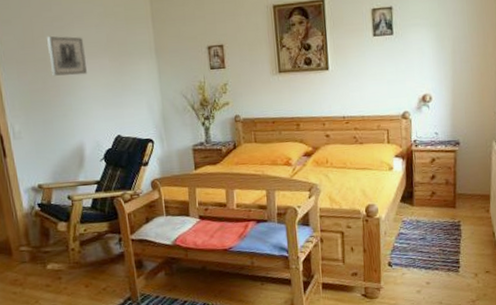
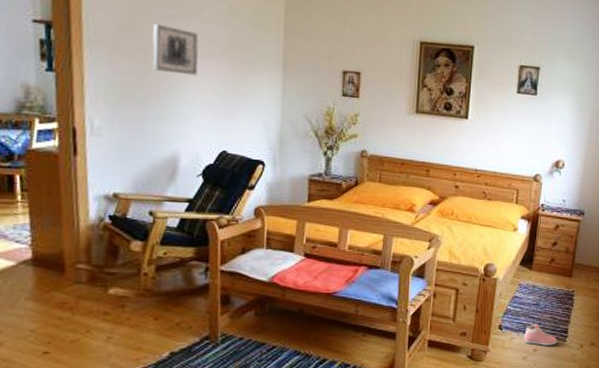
sneaker: none [415,258,450,278] -> present [524,324,558,346]

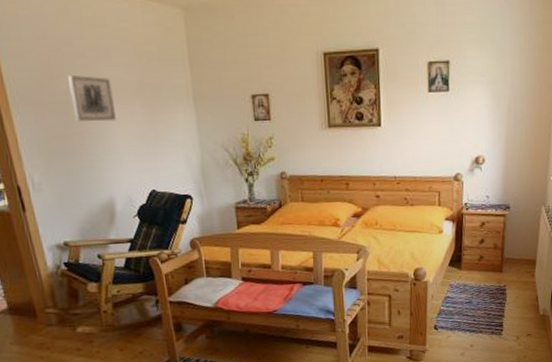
sneaker: present [524,324,558,346] -> none [460,321,494,341]

